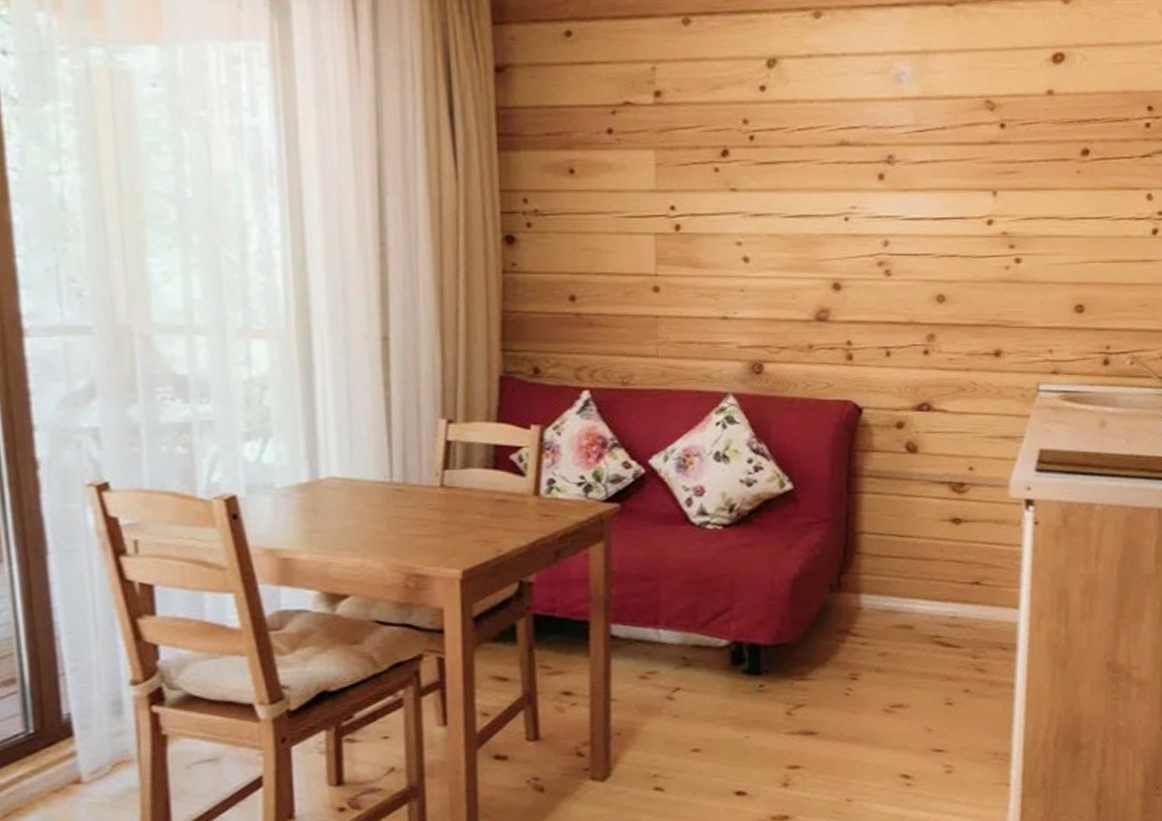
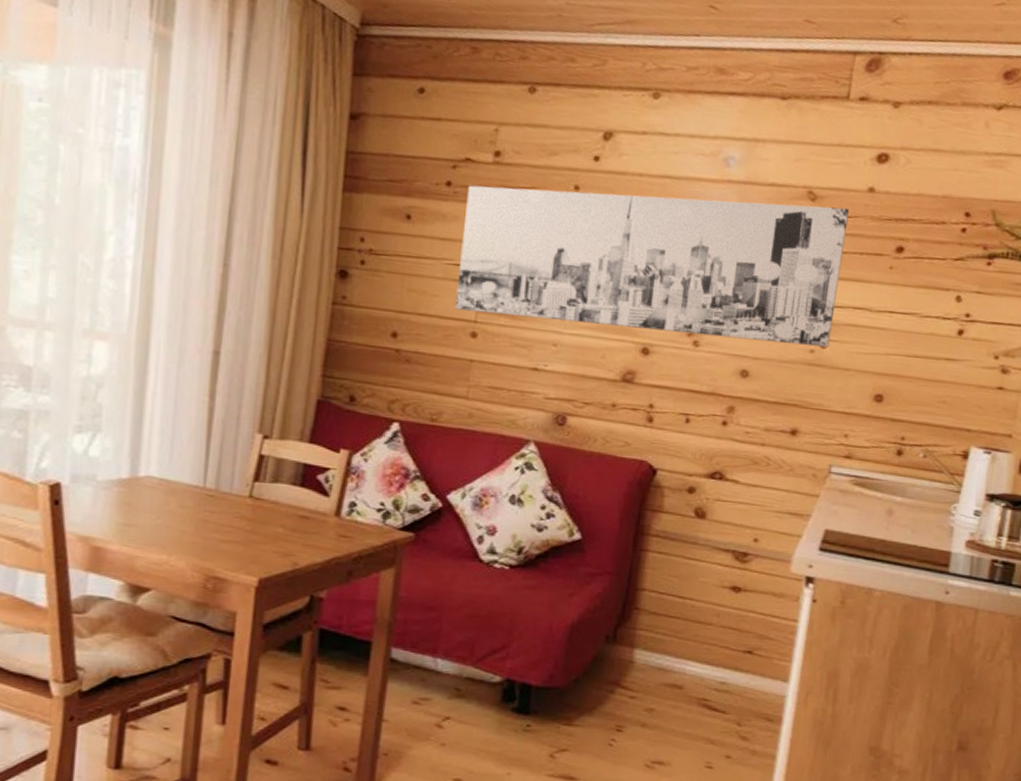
wall art: none [630,114,1030,265] -> present [455,185,849,348]

